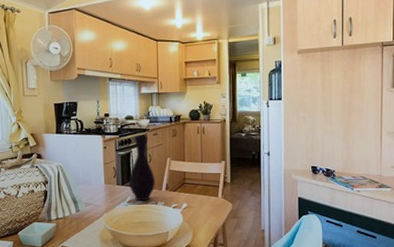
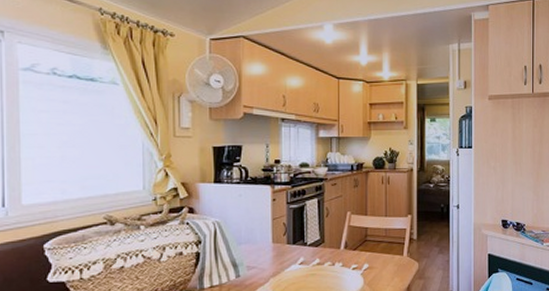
vase: present [129,135,155,202] -> none [302,185,332,263]

